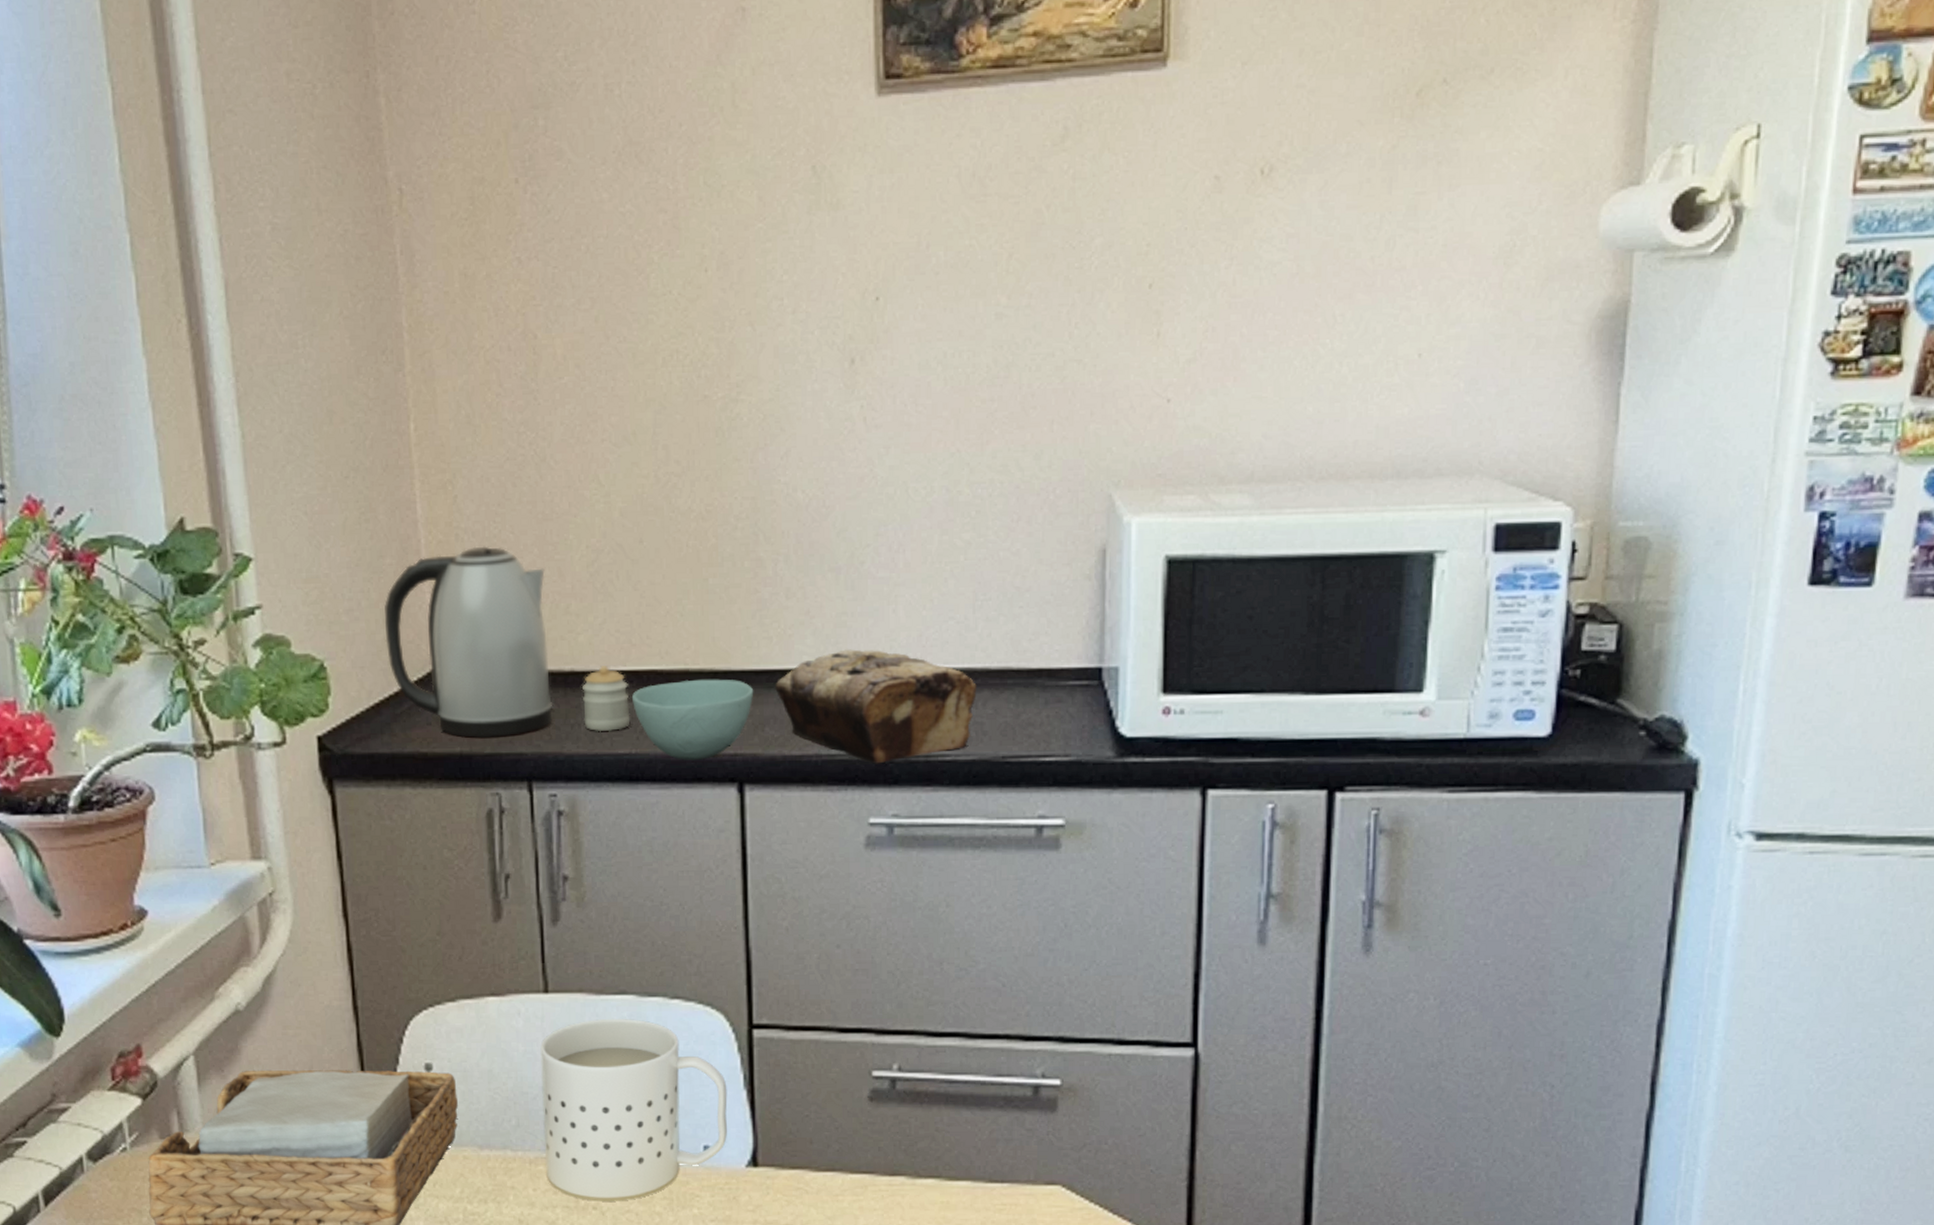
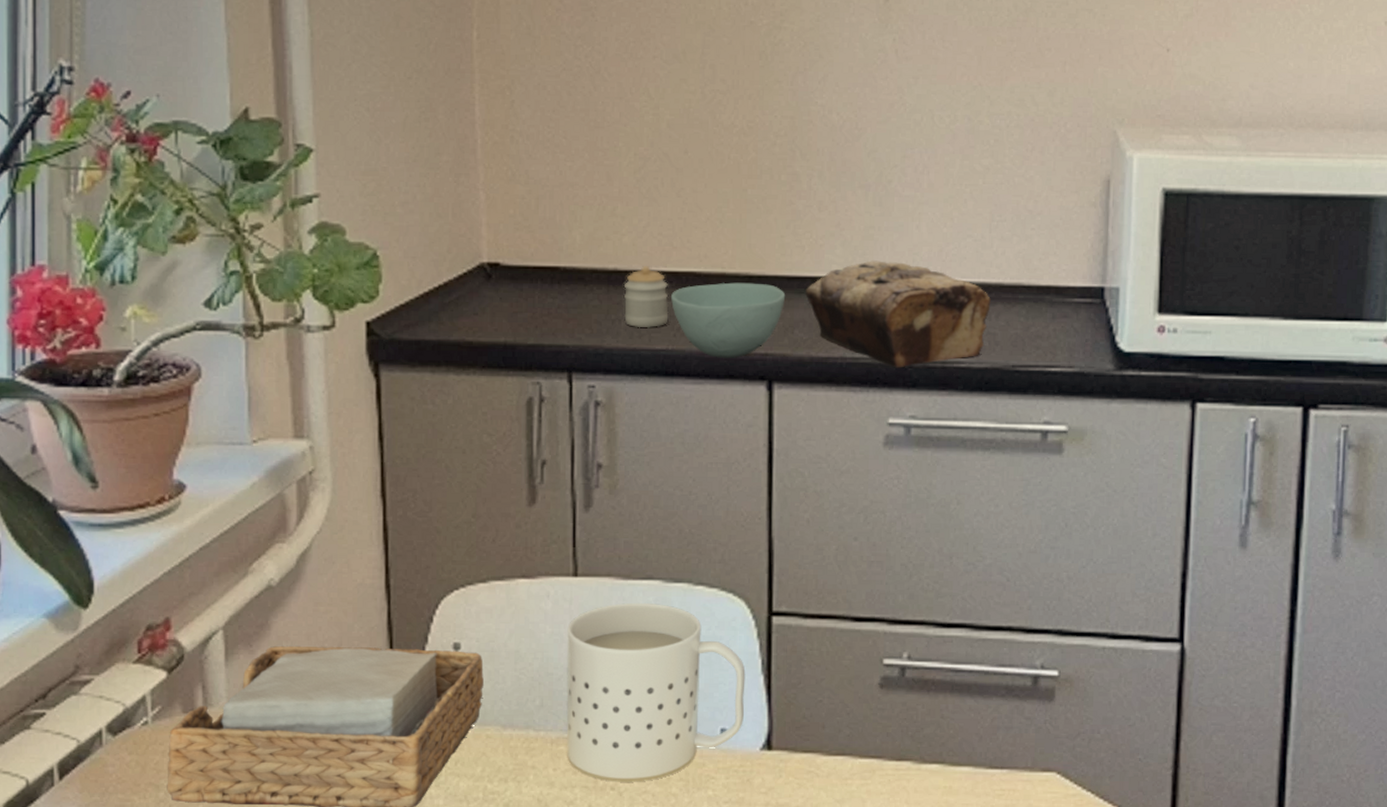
kettle: present [384,546,553,739] -> none [438,148,595,330]

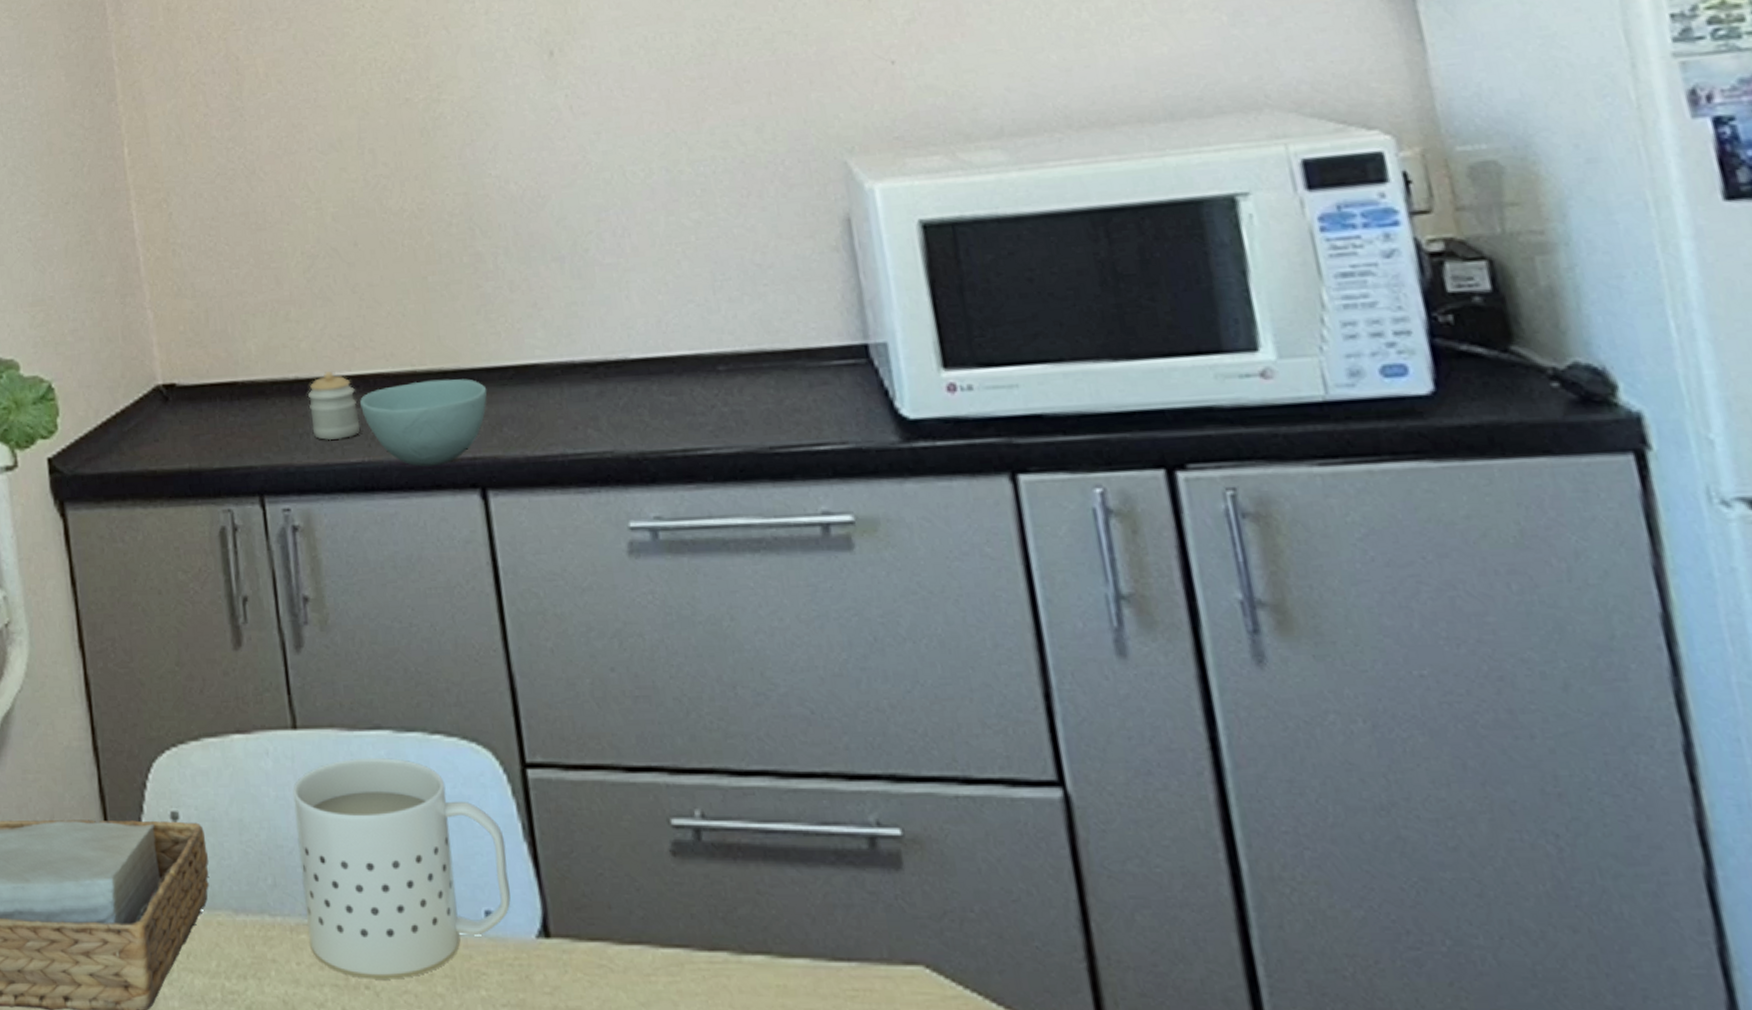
bread loaf: present [805,260,991,368] -> none [509,339,731,462]

